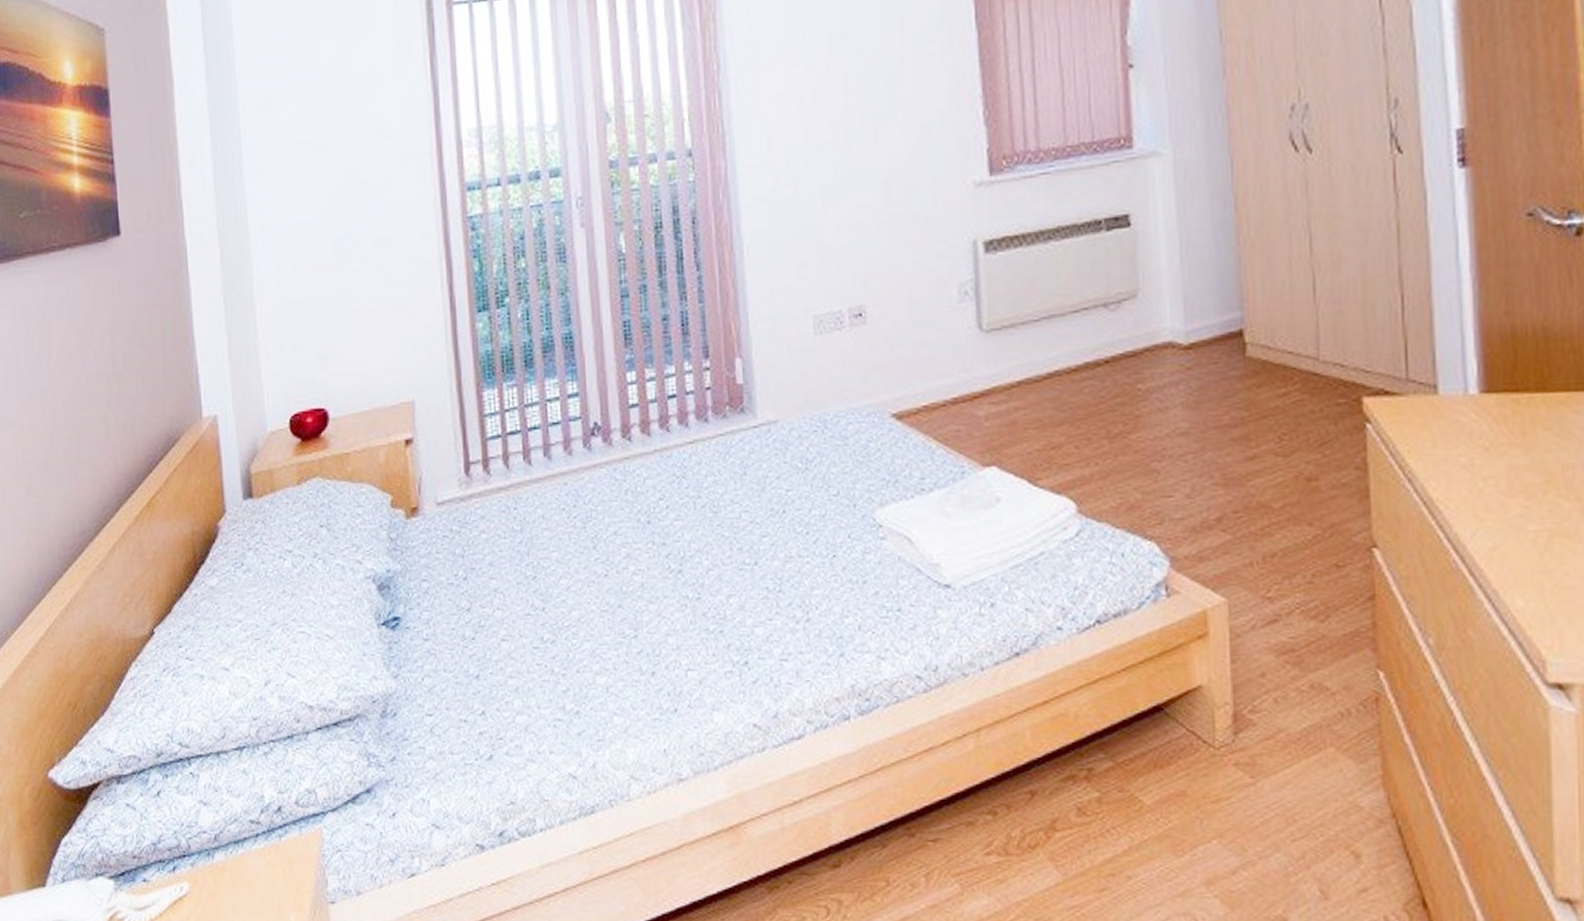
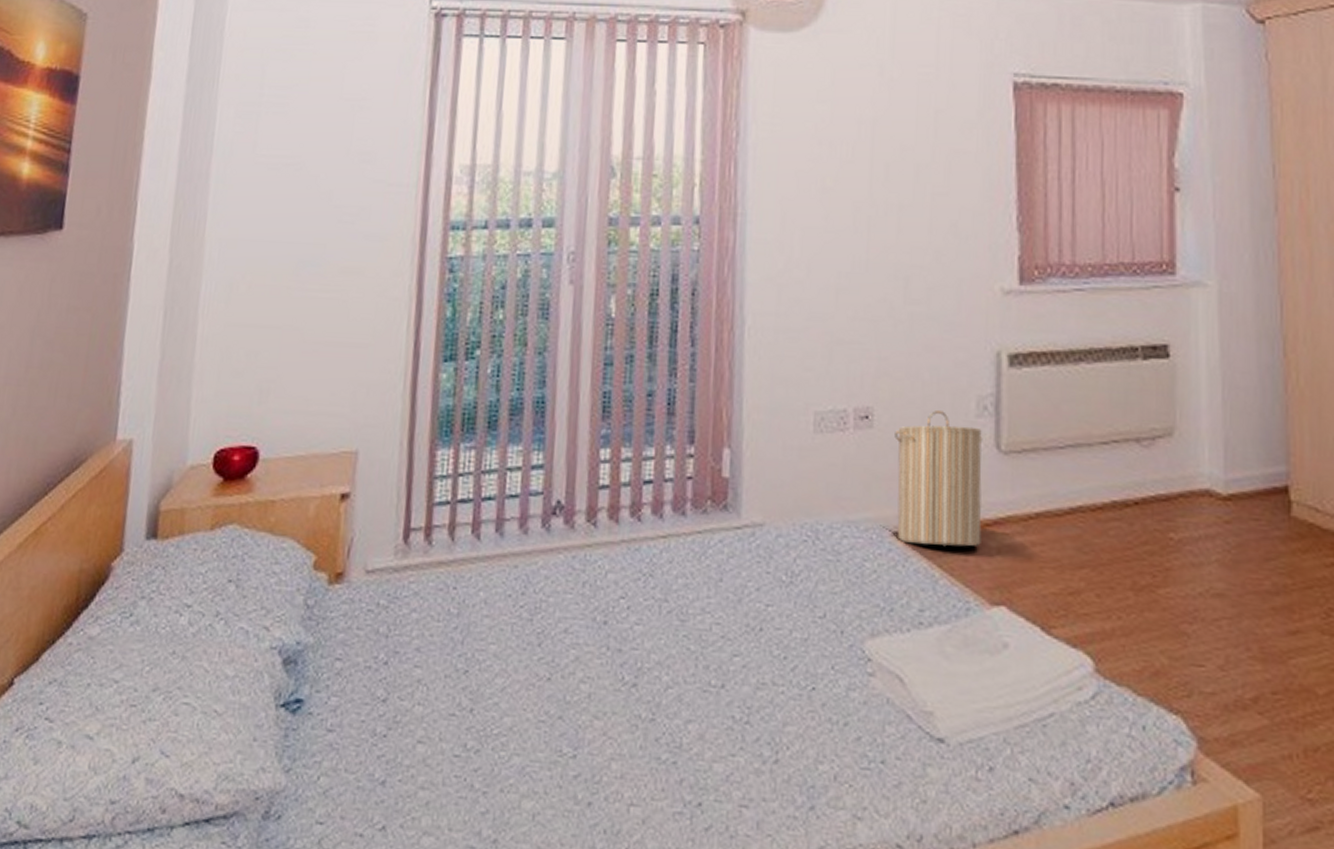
laundry hamper: none [886,300,971,421] -> present [894,409,983,547]

